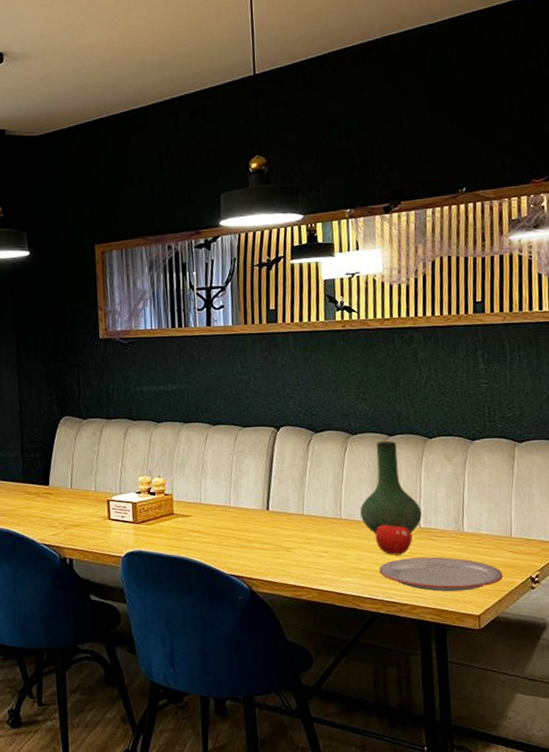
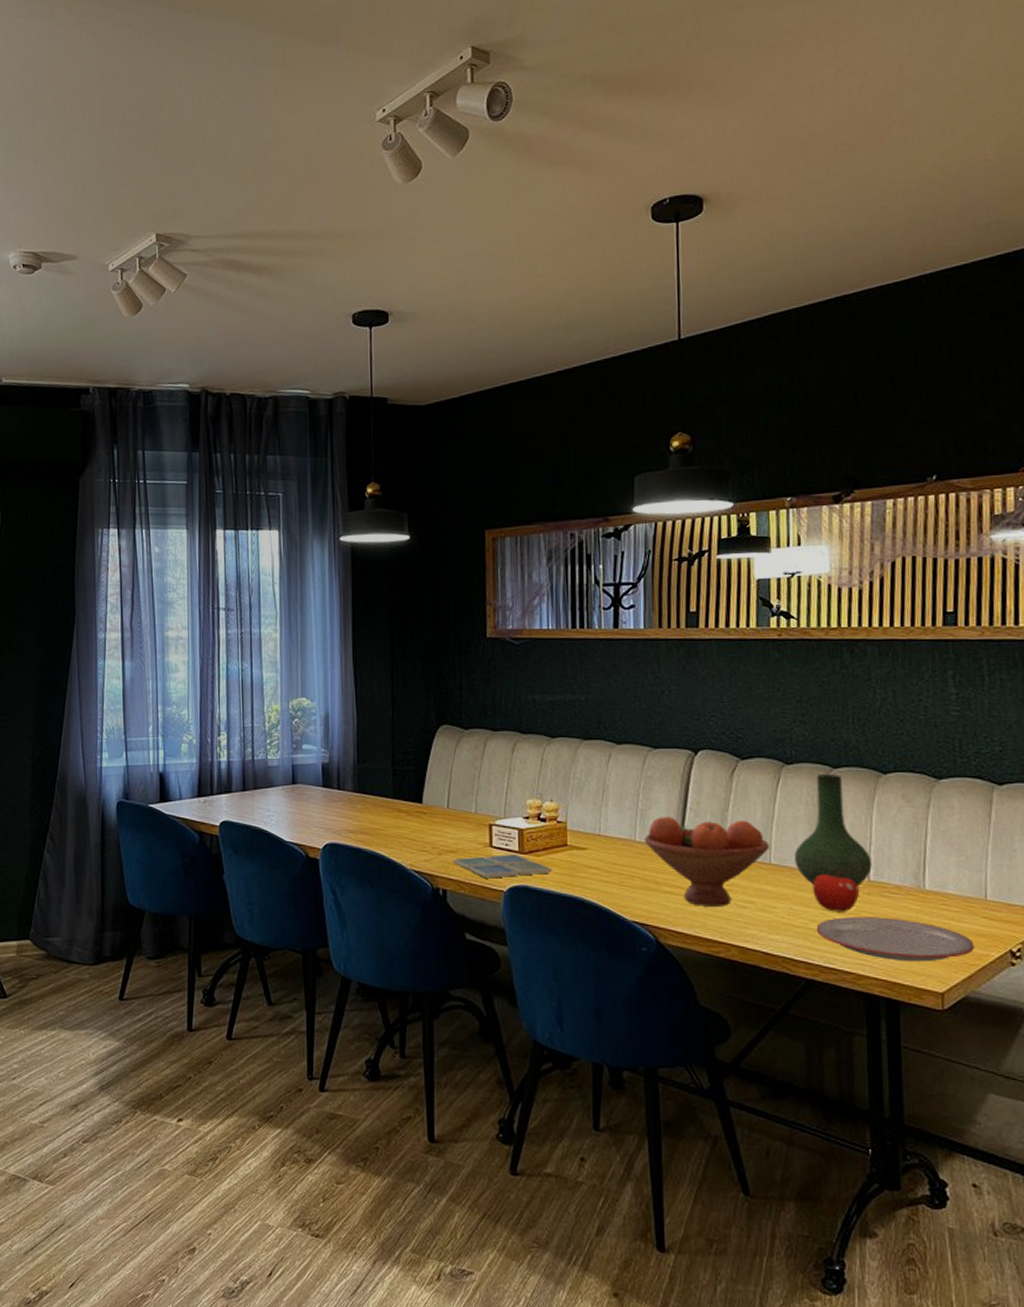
drink coaster: none [77,524,162,547] -> present [453,854,553,879]
fruit bowl: none [238,483,340,558] -> present [645,817,769,906]

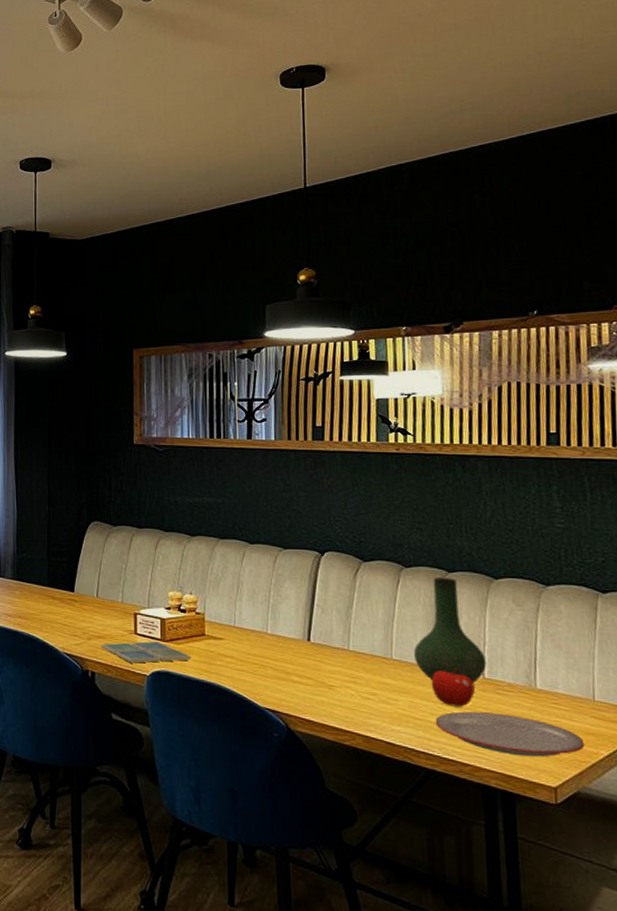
fruit bowl: present [645,817,769,906] -> none [276,612,391,697]

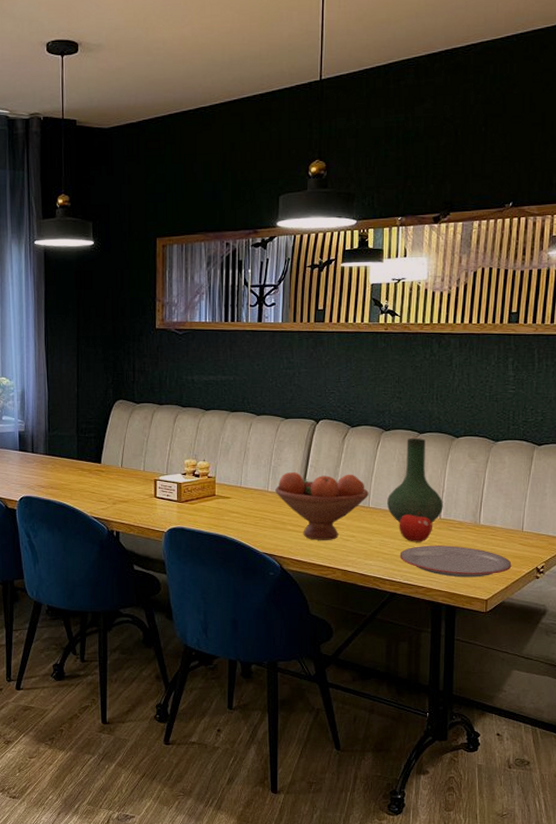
drink coaster: present [101,641,192,663] -> none [125,503,203,522]
fruit bowl: none [276,612,391,697] -> present [275,472,369,540]

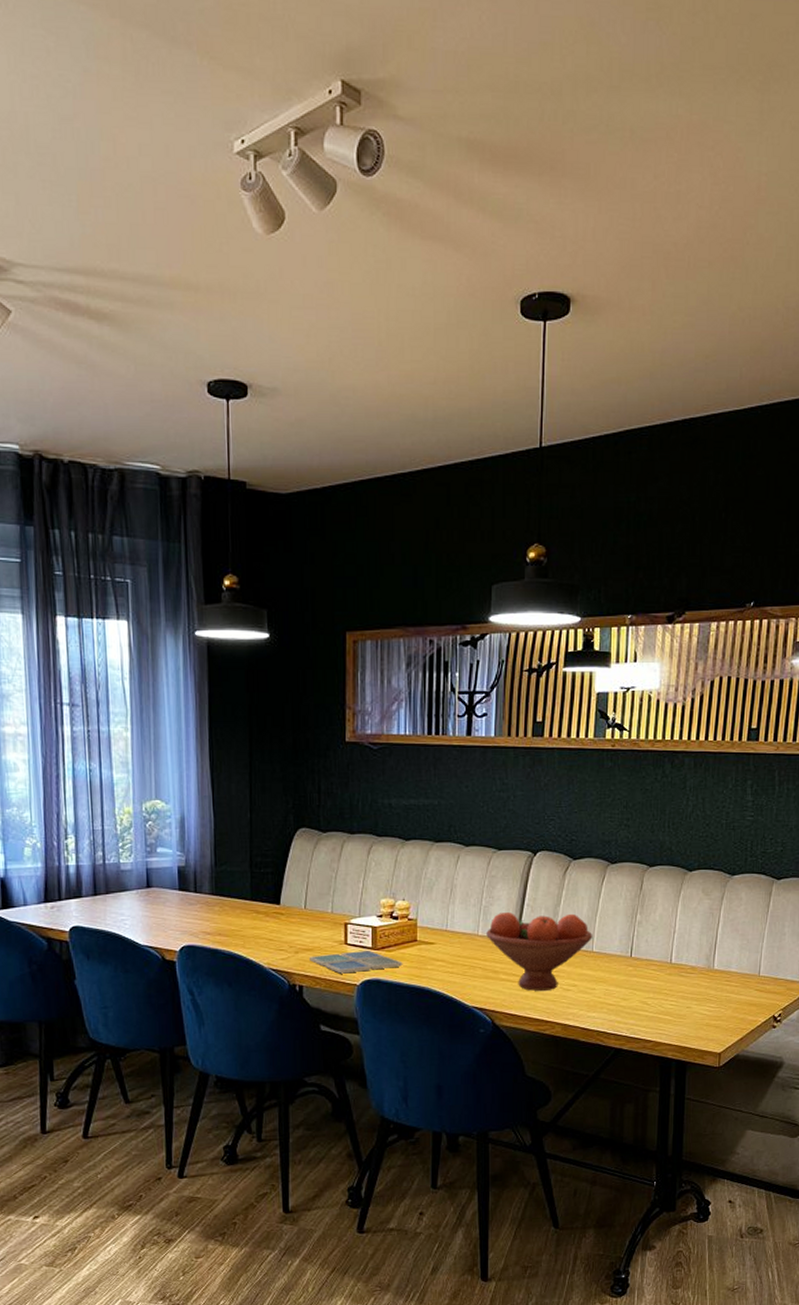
drink coaster: none [125,503,203,522] -> present [310,950,403,974]
vase: present [387,438,443,523] -> none [613,872,674,969]
fruit: present [399,511,432,543] -> none [625,955,662,991]
plate: present [399,545,512,578] -> none [626,993,747,1029]

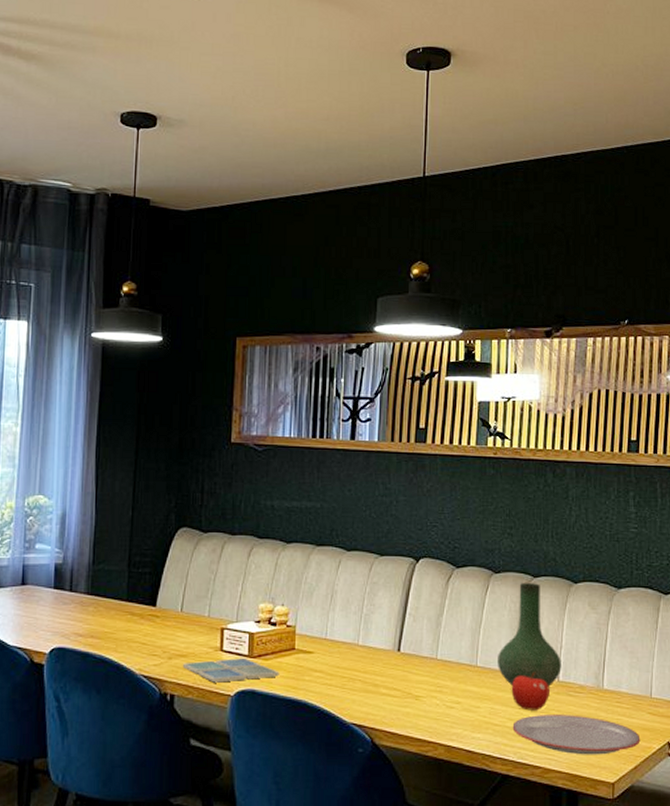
fruit bowl: present [486,912,592,991] -> none [367,622,476,707]
vase: none [613,872,674,969] -> present [498,583,561,687]
fruit: none [625,955,662,991] -> present [511,672,550,711]
plate: none [626,993,747,1029] -> present [512,715,641,755]

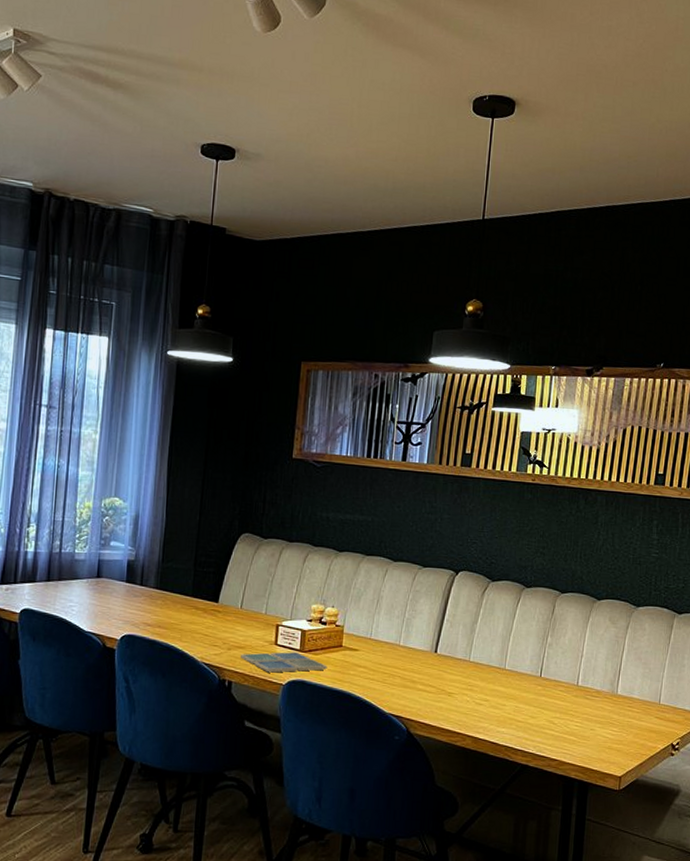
vase: present [498,583,561,687] -> none [524,598,581,690]
fruit: present [511,672,550,711] -> none [534,676,569,711]
plate: present [512,715,641,755] -> none [533,714,647,752]

